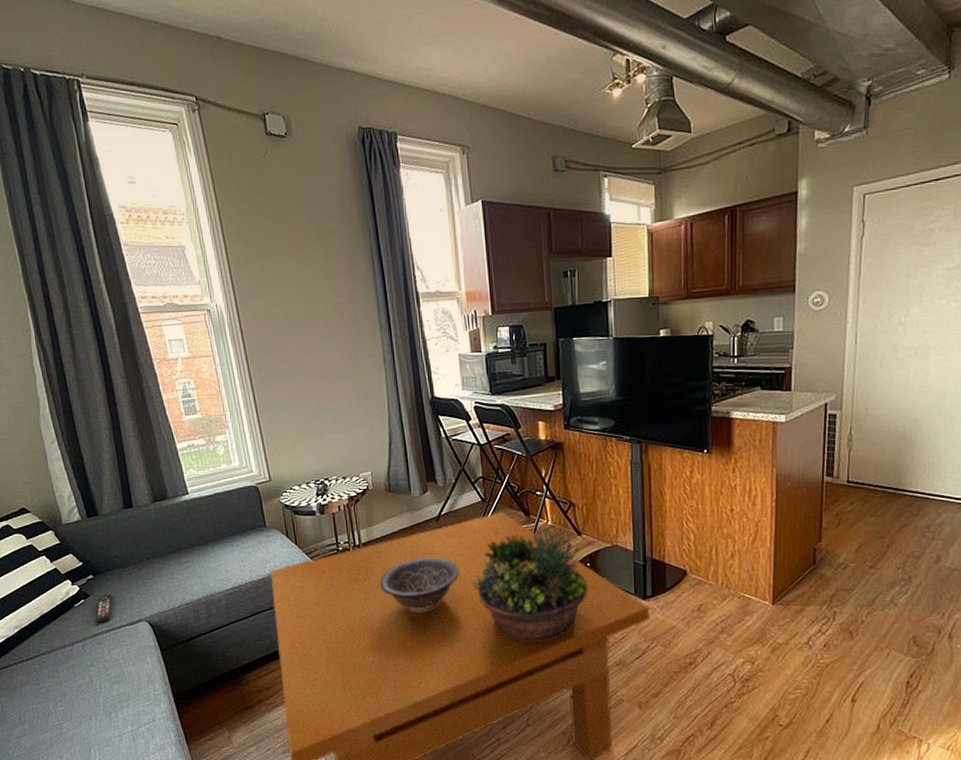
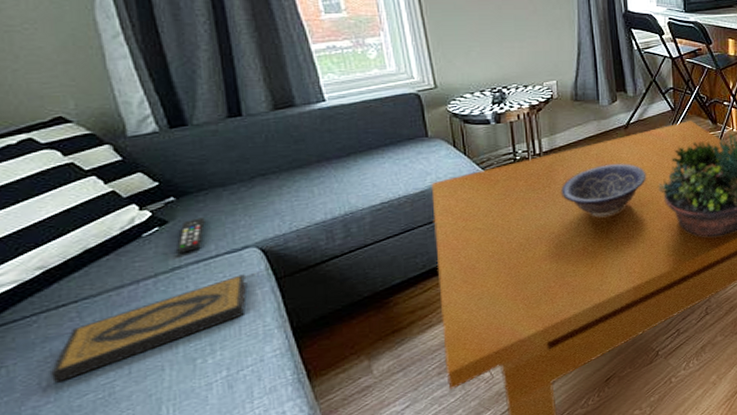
hardback book: none [26,644,142,720] -> present [51,274,248,383]

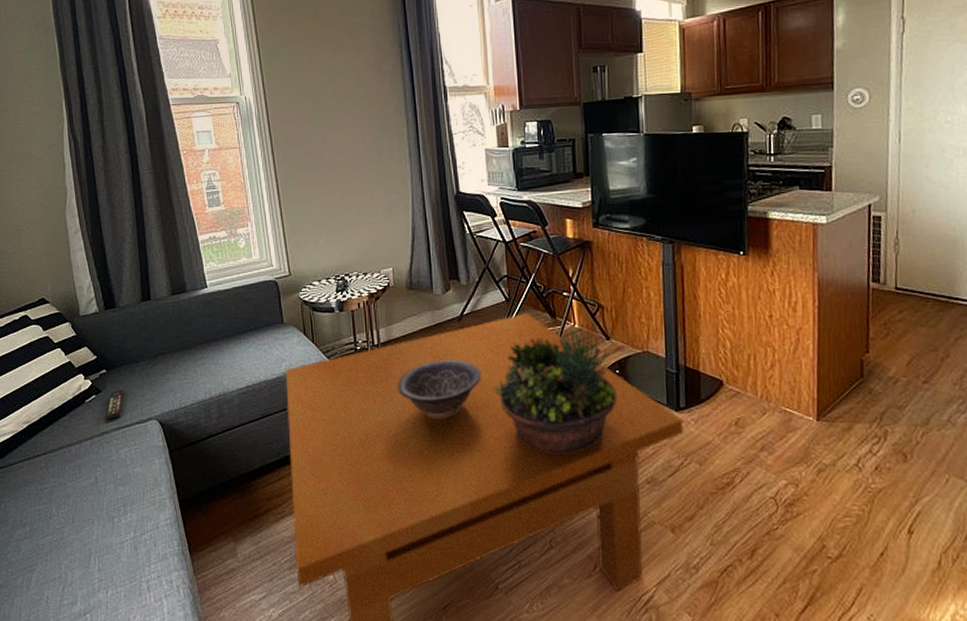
hardback book: present [51,274,248,383] -> none [28,444,150,522]

